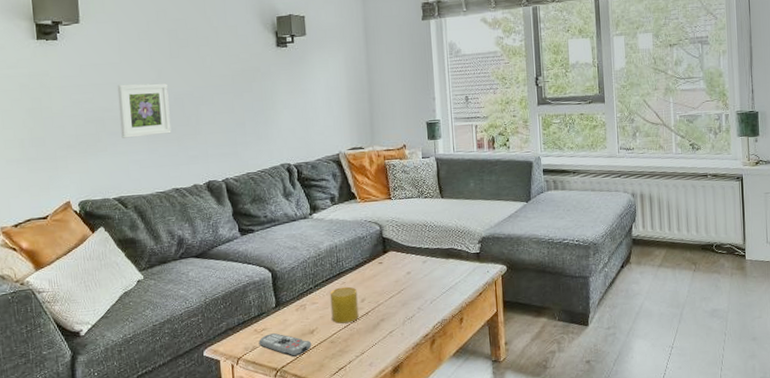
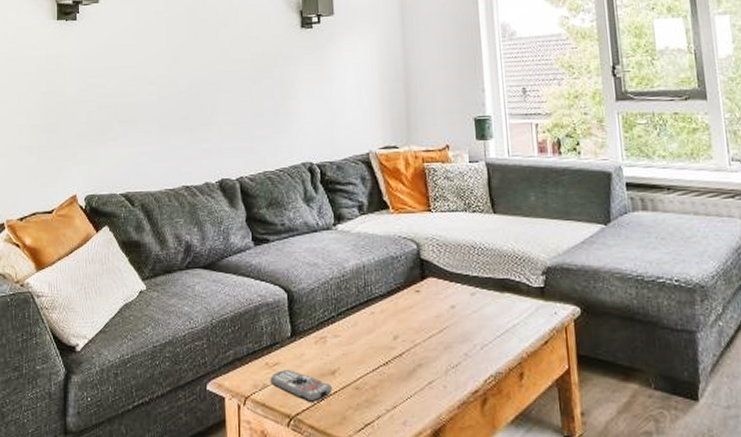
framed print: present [117,83,172,138] -> none [132,67,185,127]
cup: present [330,286,359,324] -> none [355,318,390,365]

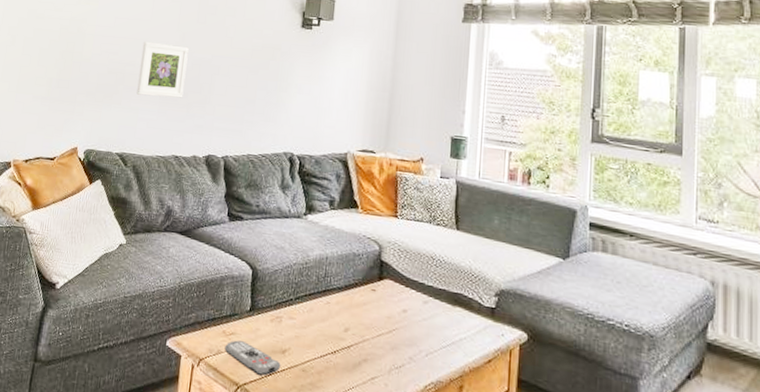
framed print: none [132,67,185,127] -> present [136,41,189,98]

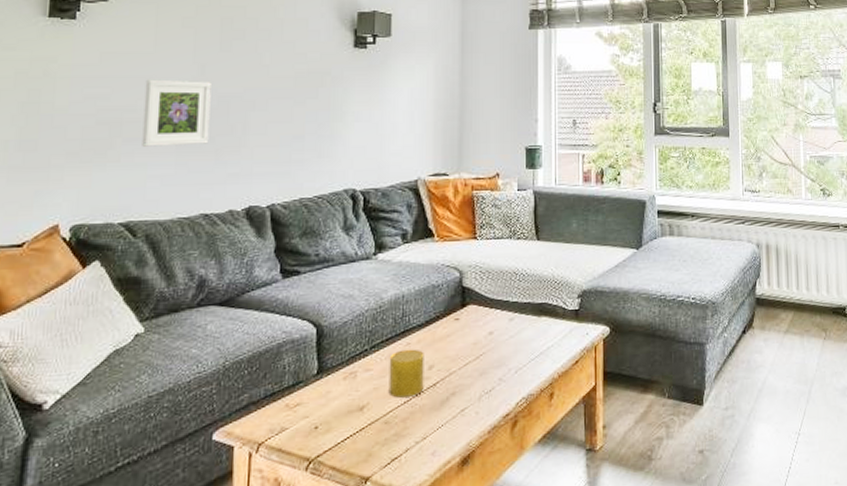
remote control: present [224,340,281,376] -> none [289,409,360,442]
cup: none [308,307,342,353] -> present [388,349,424,398]

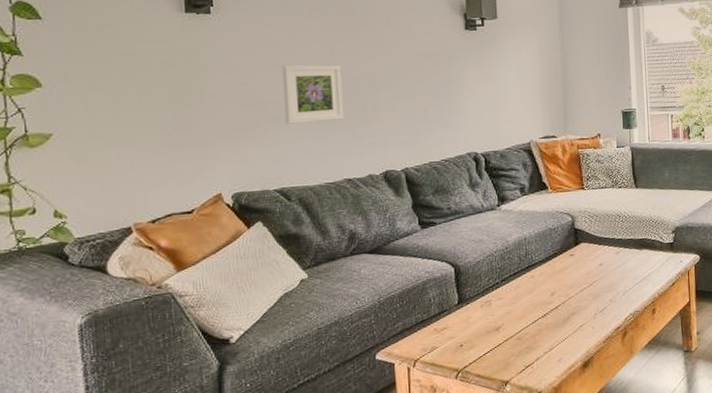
cup: present [388,349,424,398] -> none [517,280,548,319]

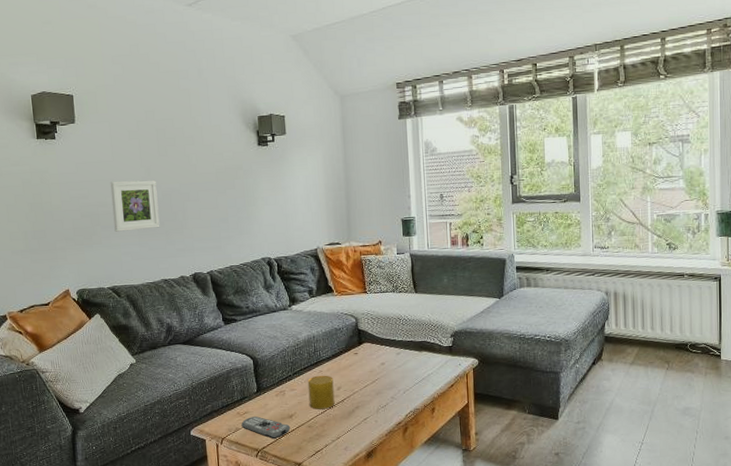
remote control: none [438,331,497,356] -> present [241,416,291,439]
cup: none [517,280,548,319] -> present [307,375,335,410]

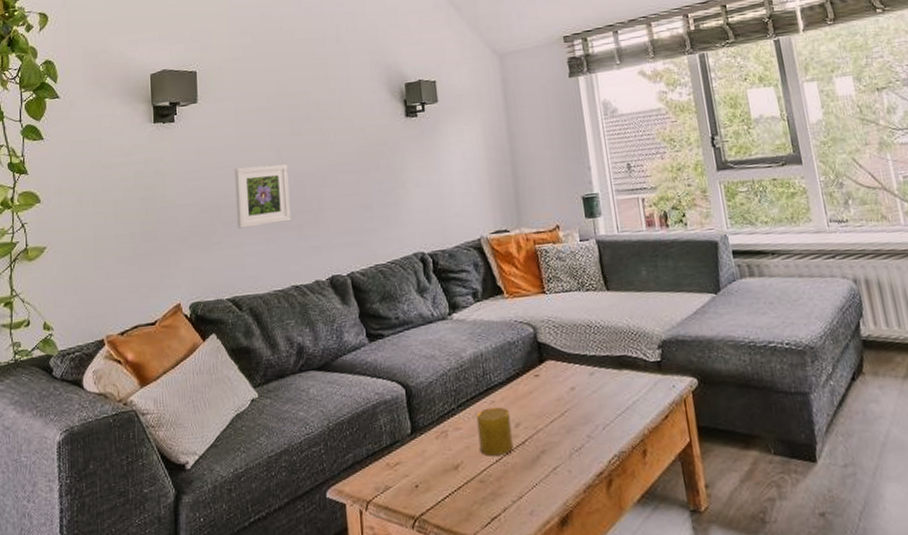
remote control: present [241,416,291,439] -> none [392,468,457,500]

